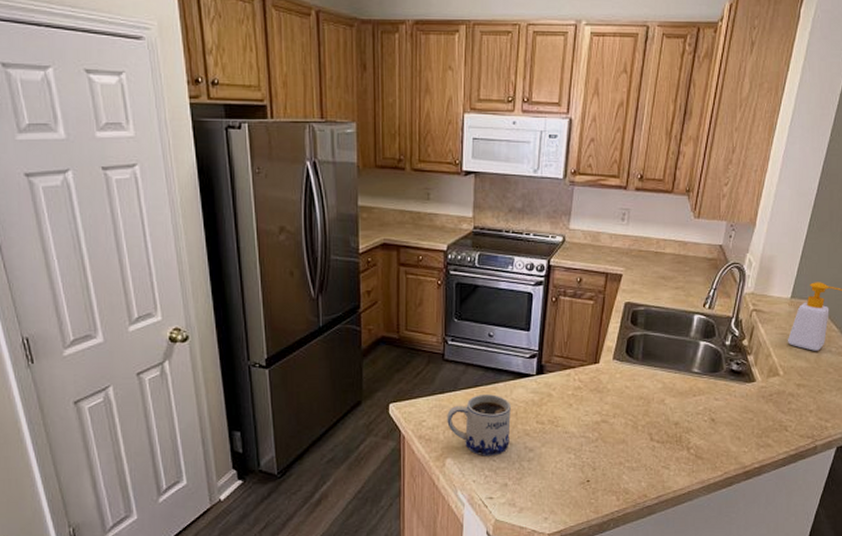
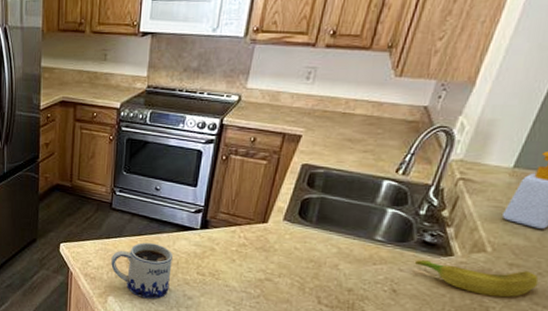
banana: none [726,388,820,416] -> present [414,260,539,298]

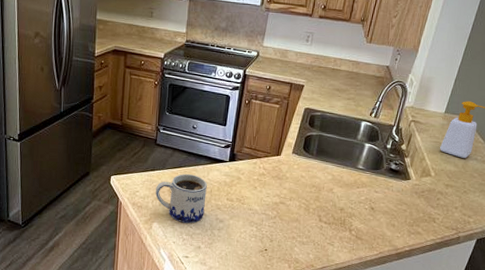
banana: present [414,260,539,298] -> none [385,183,465,211]

